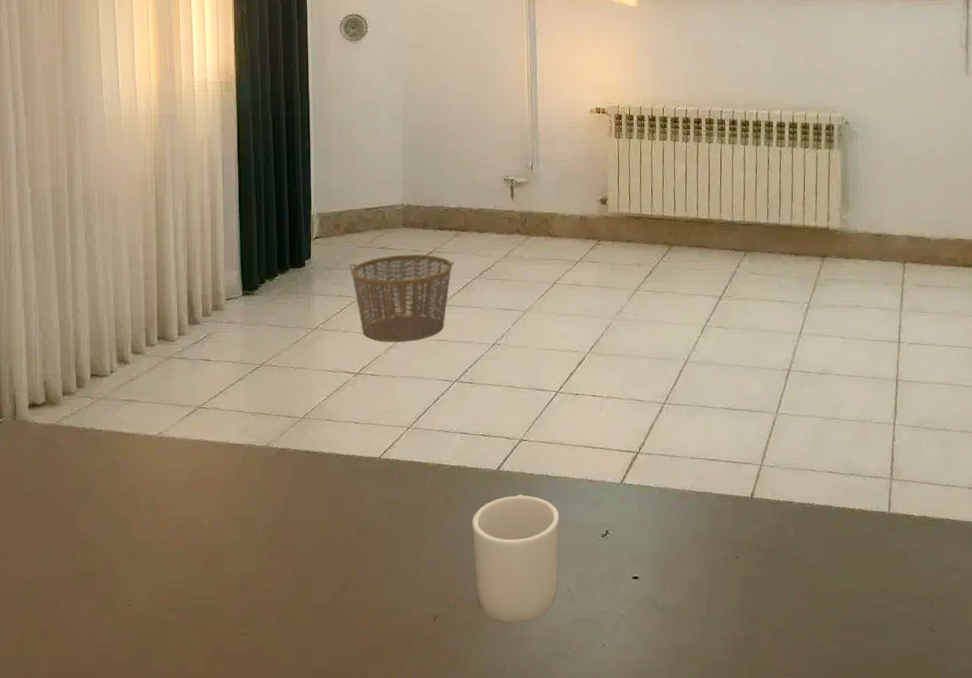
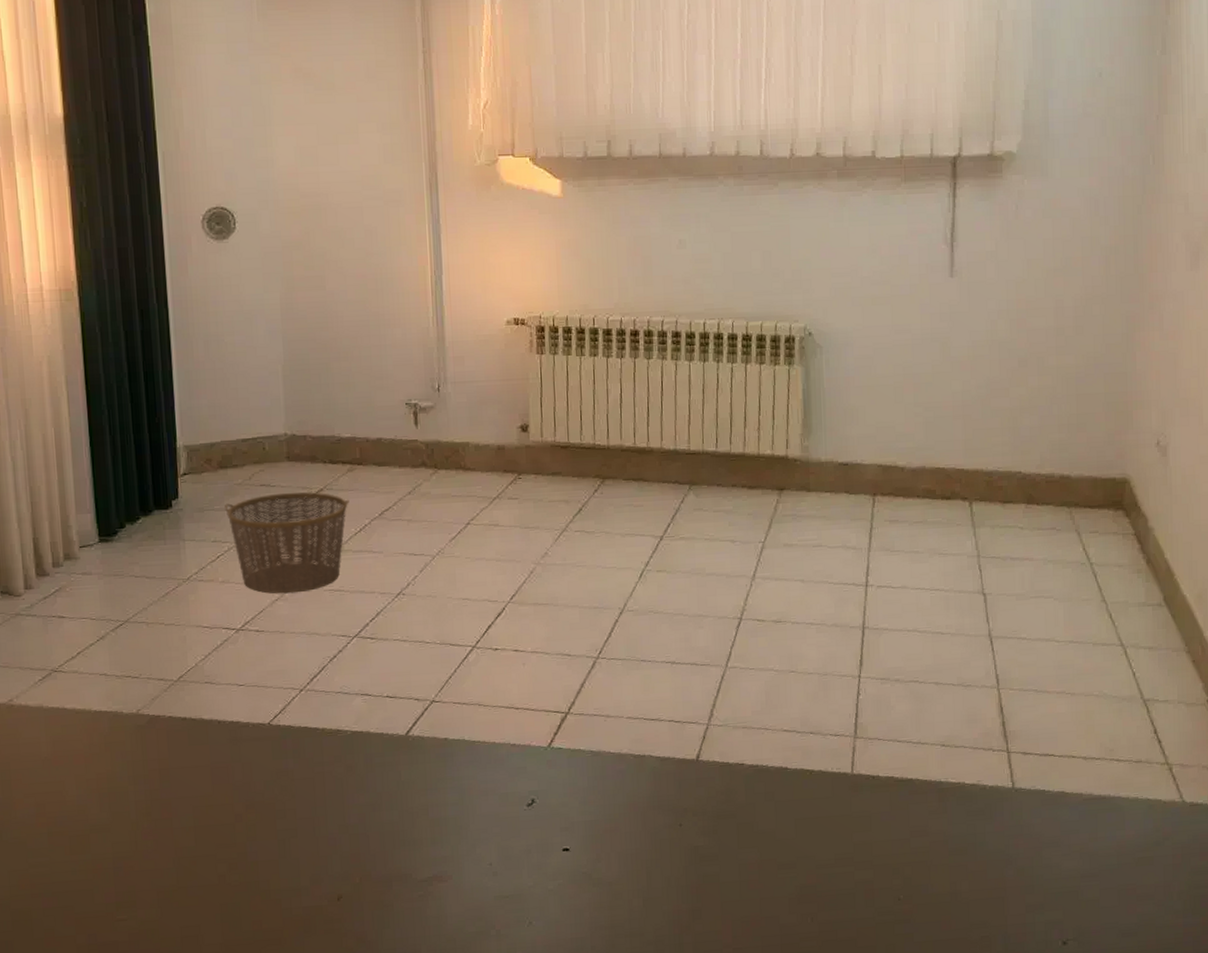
mug: present [472,494,560,623] -> none [378,761,479,901]

